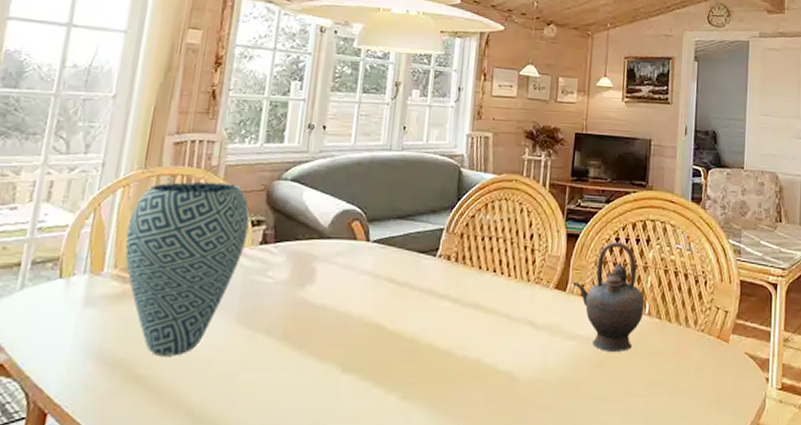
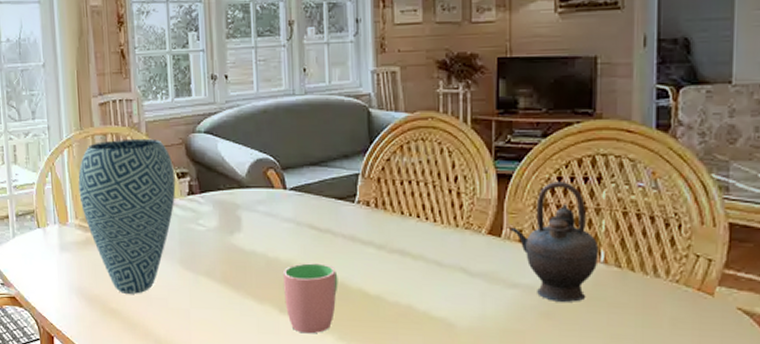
cup: none [350,318,410,394] -> present [284,263,338,334]

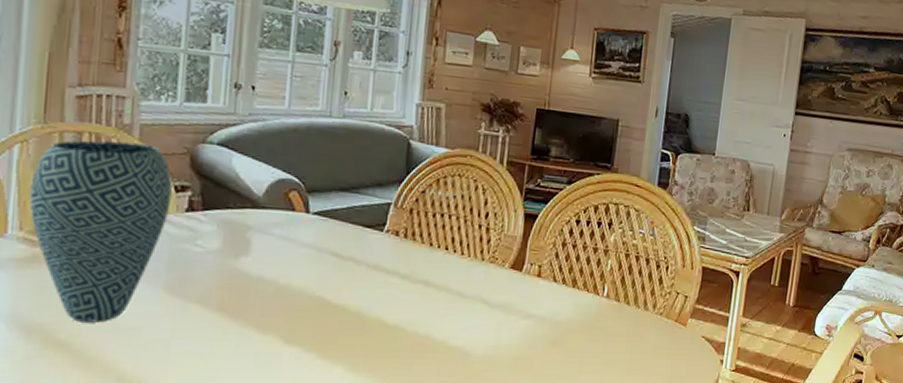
cup: present [284,263,338,334] -> none [292,291,356,365]
teapot: present [511,182,599,302] -> none [531,224,604,332]

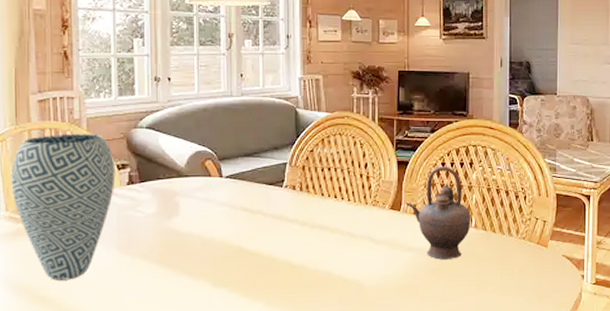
teapot: none [531,224,604,332] -> present [407,166,471,260]

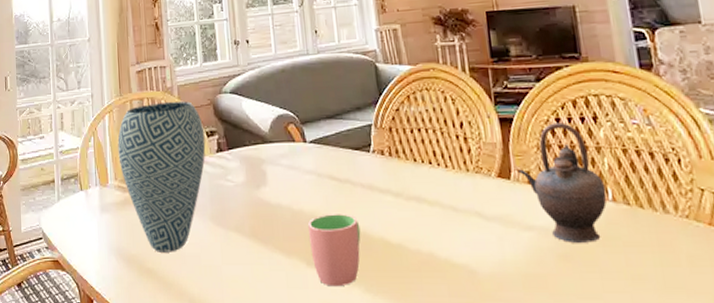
cup: none [218,240,267,303] -> present [308,214,361,287]

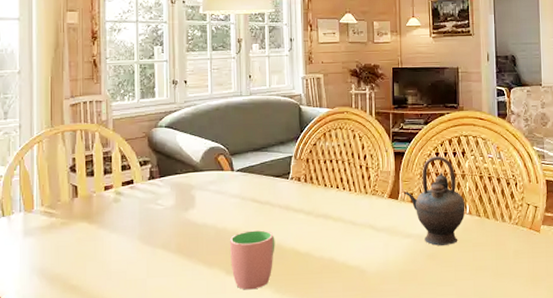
vase: present [117,101,206,252] -> none [46,133,138,270]

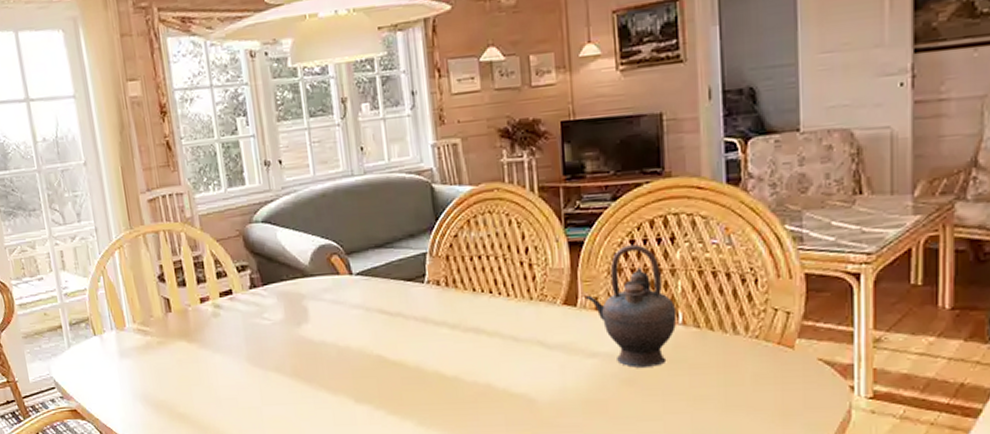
cup: present [230,230,275,290] -> none [356,348,414,422]

